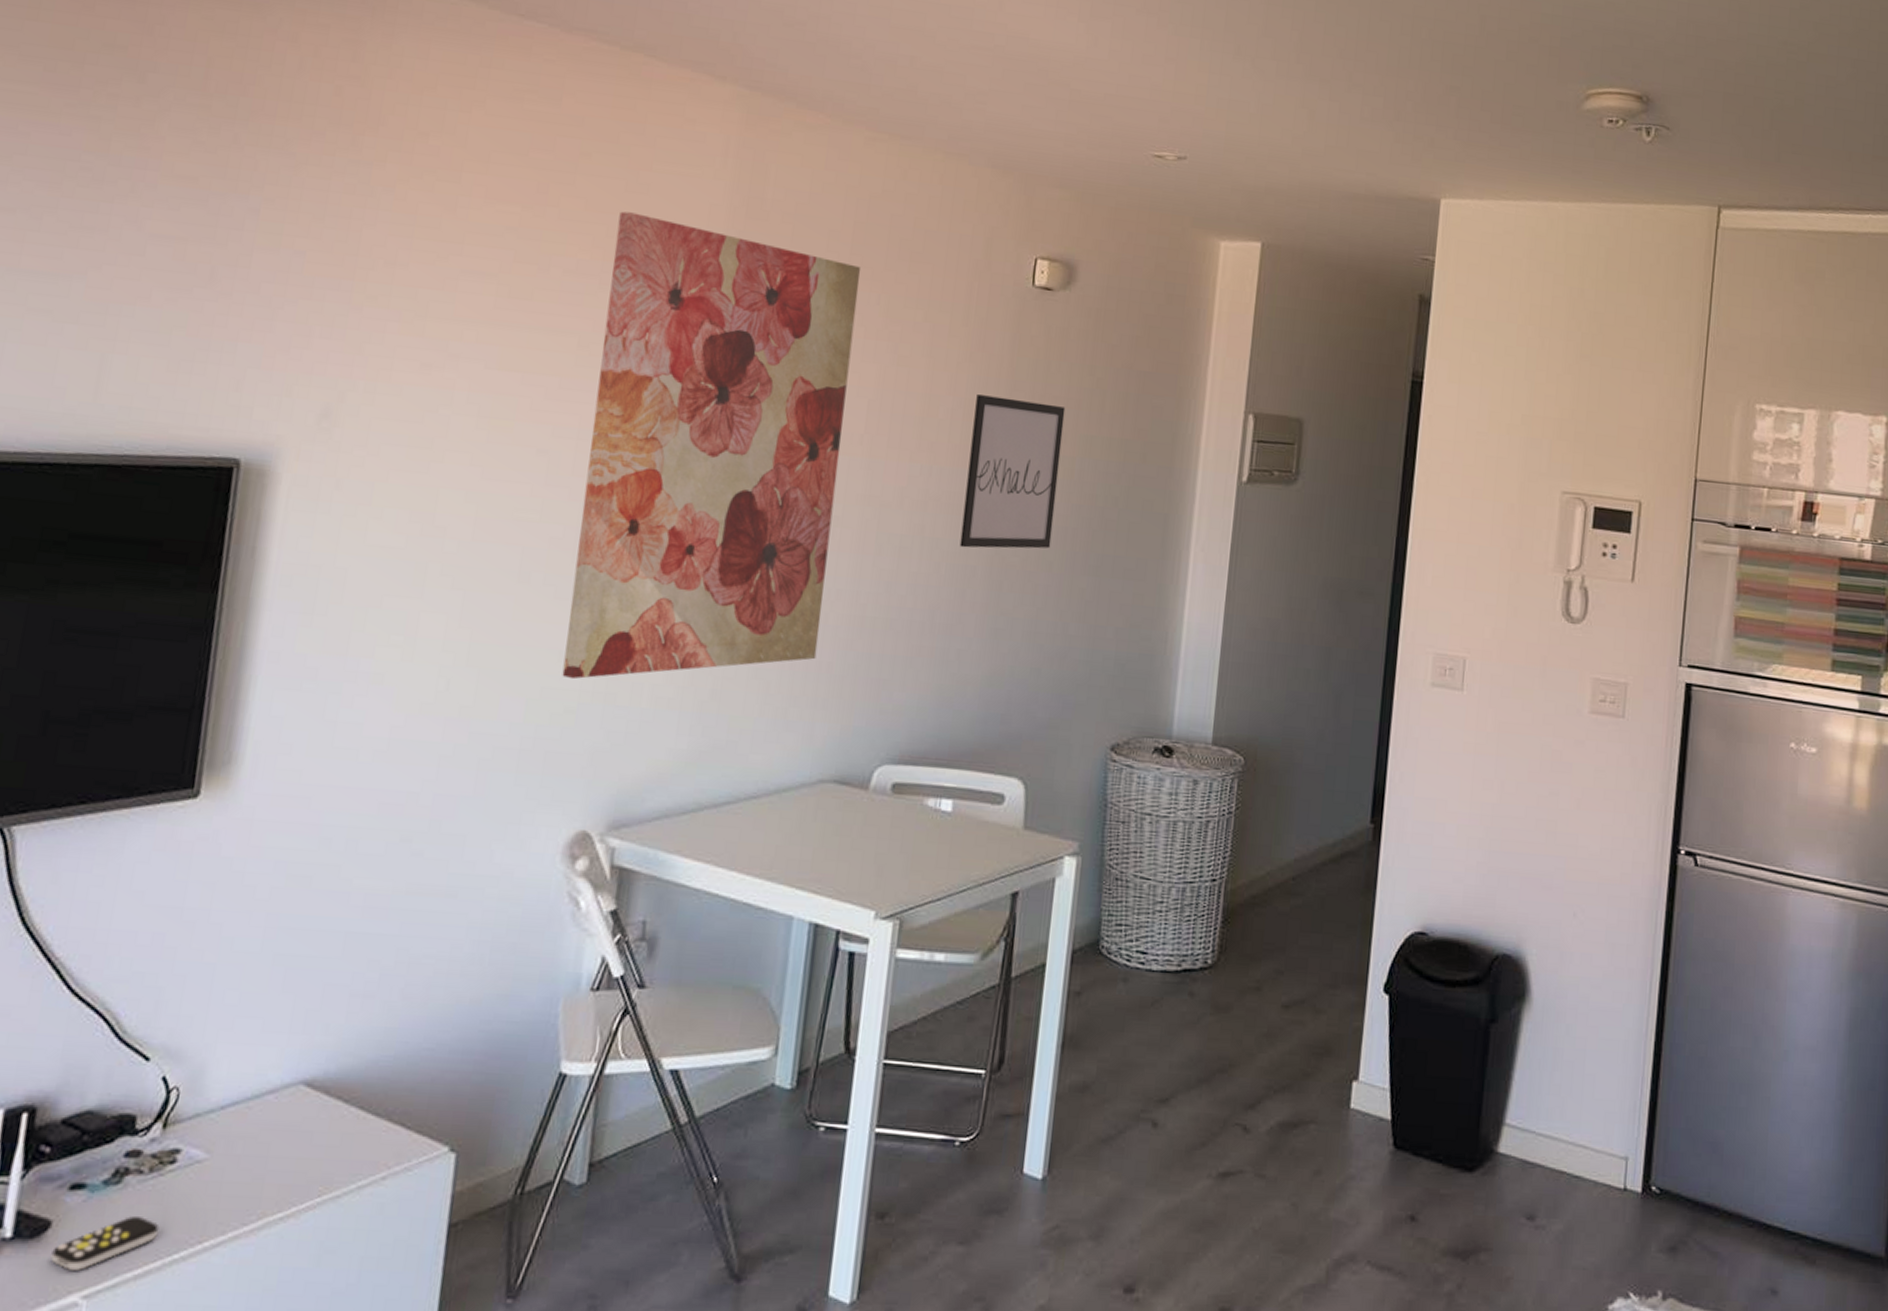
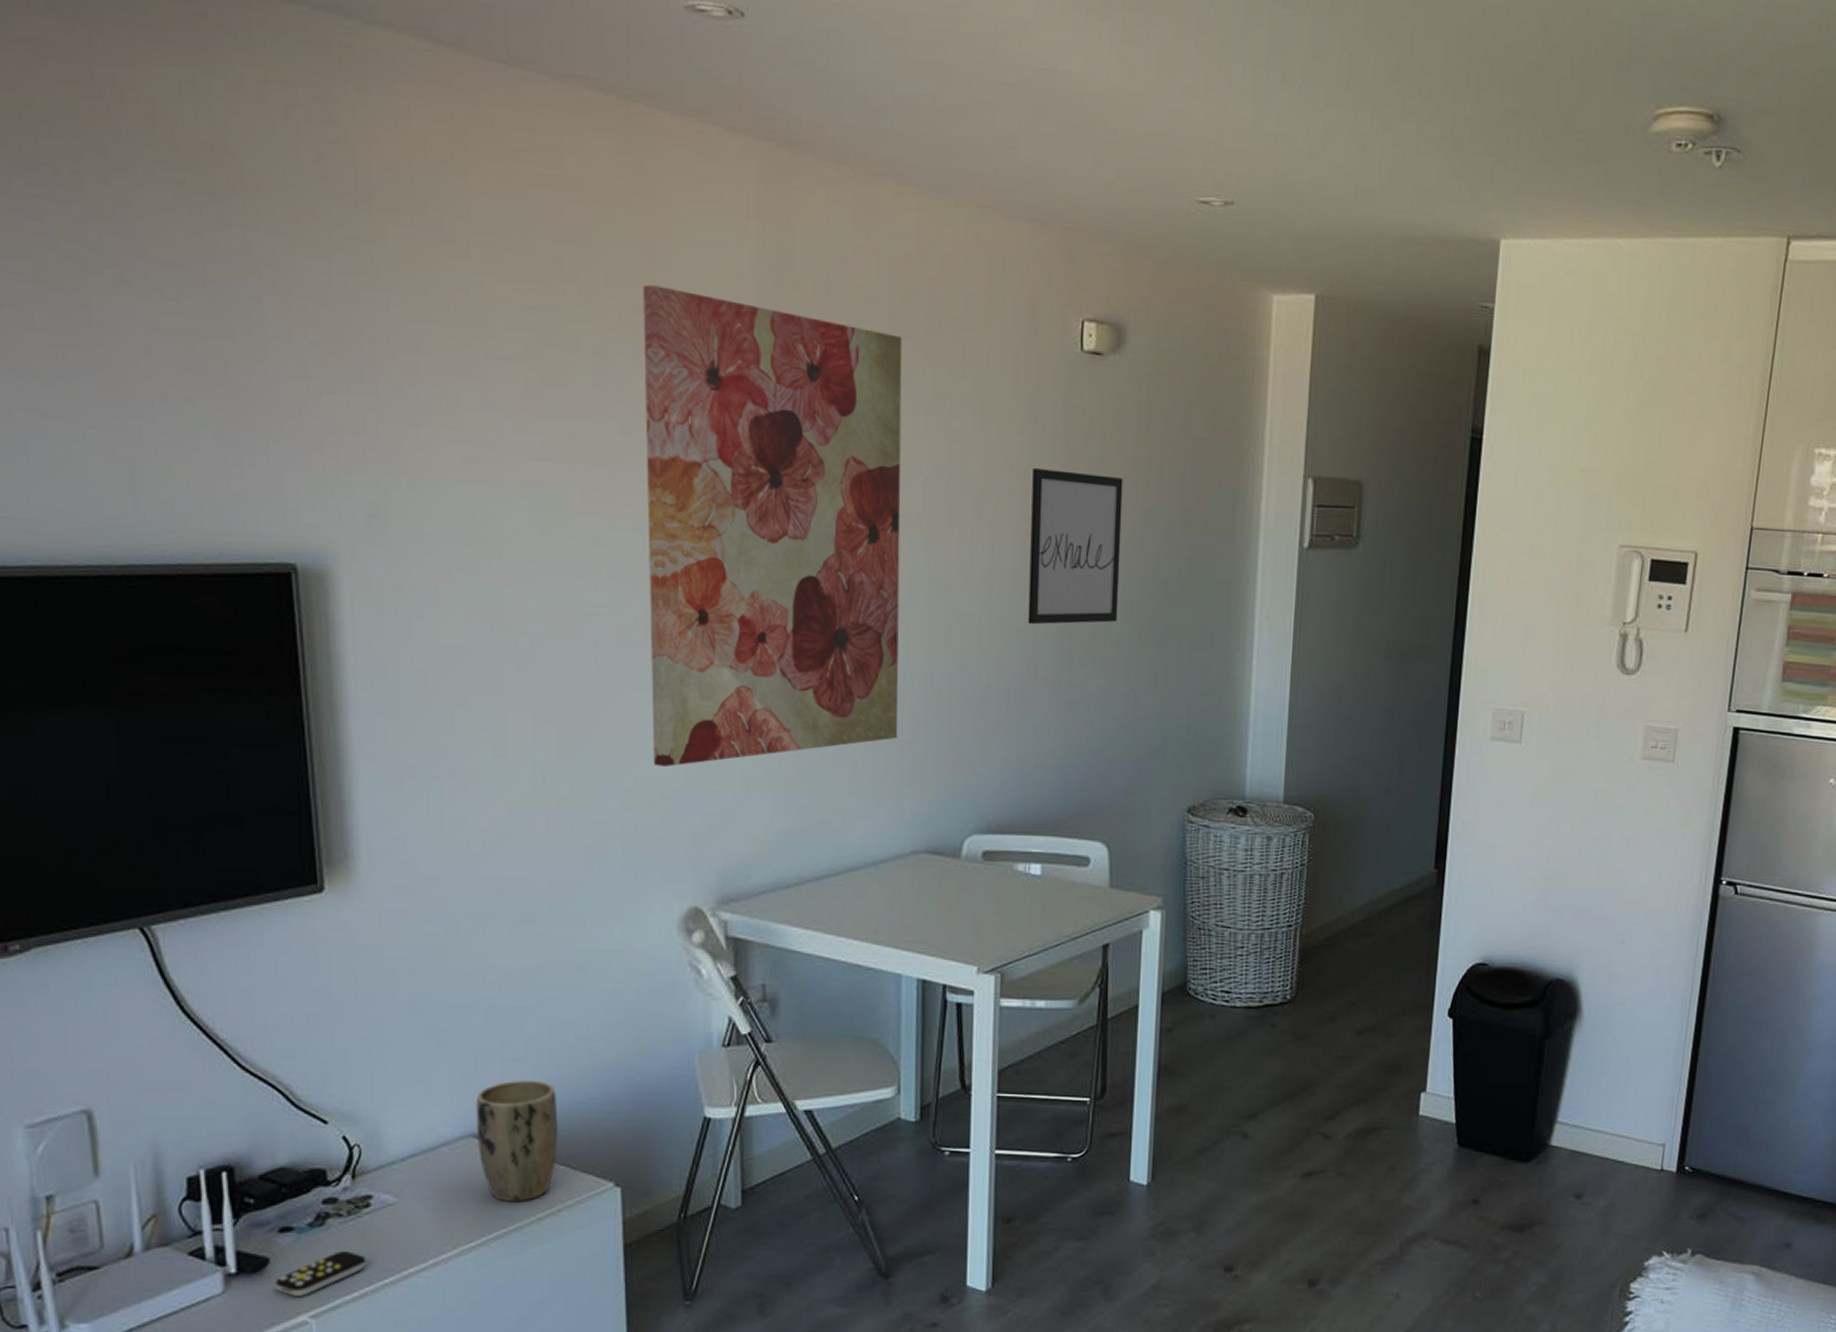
plant pot: none [306,1019,403,1165] -> present [475,1080,559,1201]

